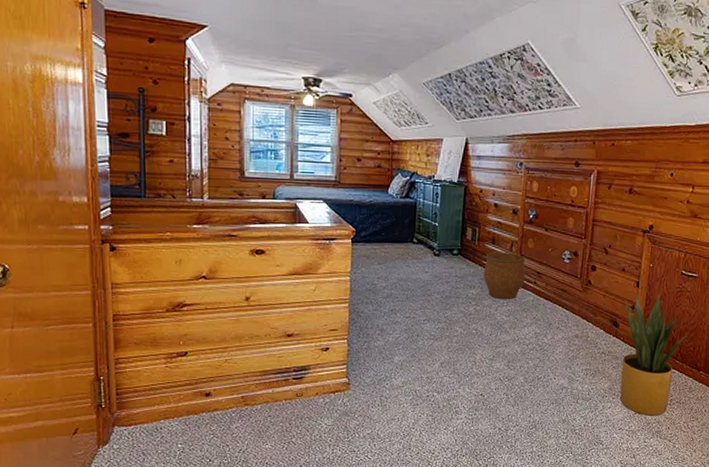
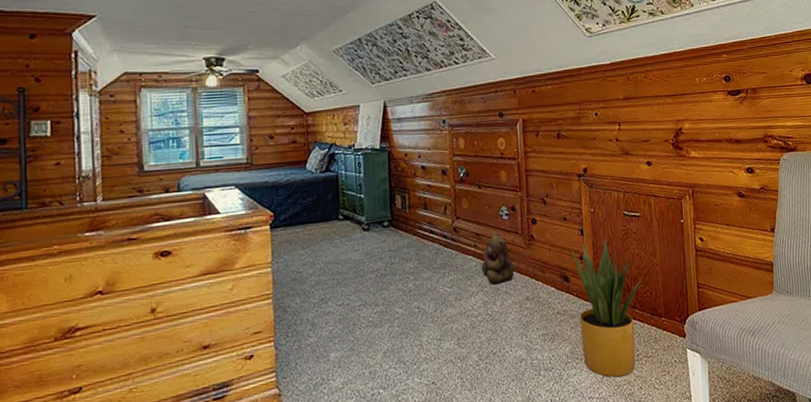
basket: present [483,250,526,299] -> none [418,215,465,269]
teddy bear: none [538,272,569,320] -> present [481,231,515,285]

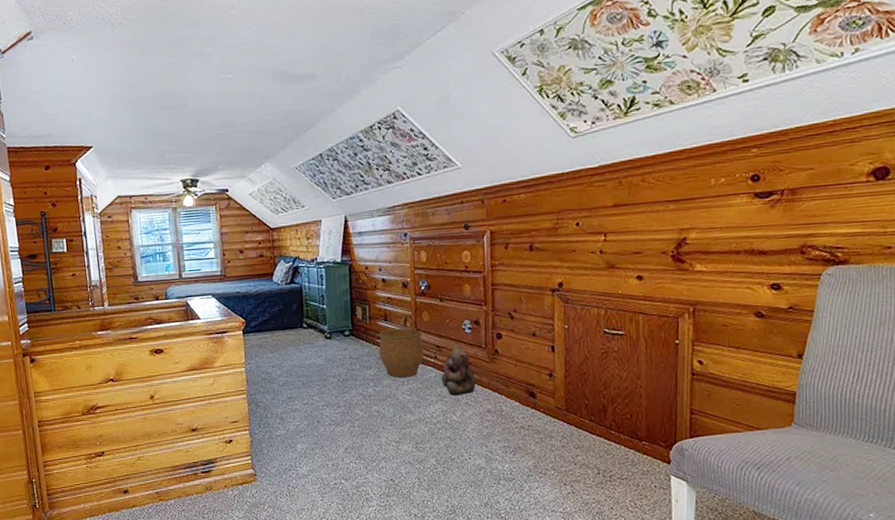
basket: none [418,215,465,269] -> present [378,326,425,378]
planter: present [571,239,642,378] -> none [539,357,621,495]

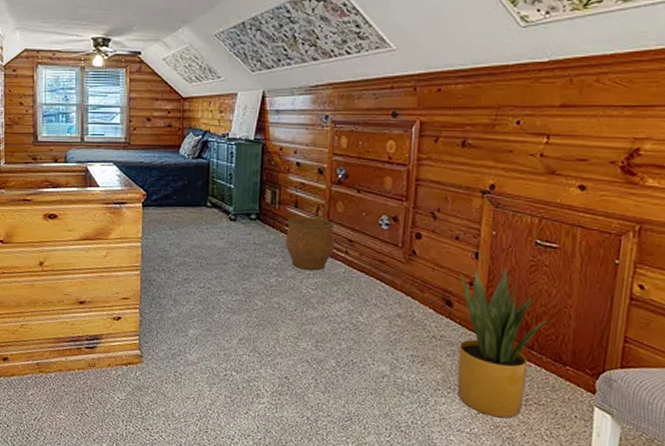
teddy bear: present [441,344,476,396] -> none [350,240,388,296]
planter: none [539,357,621,495] -> present [457,267,547,418]

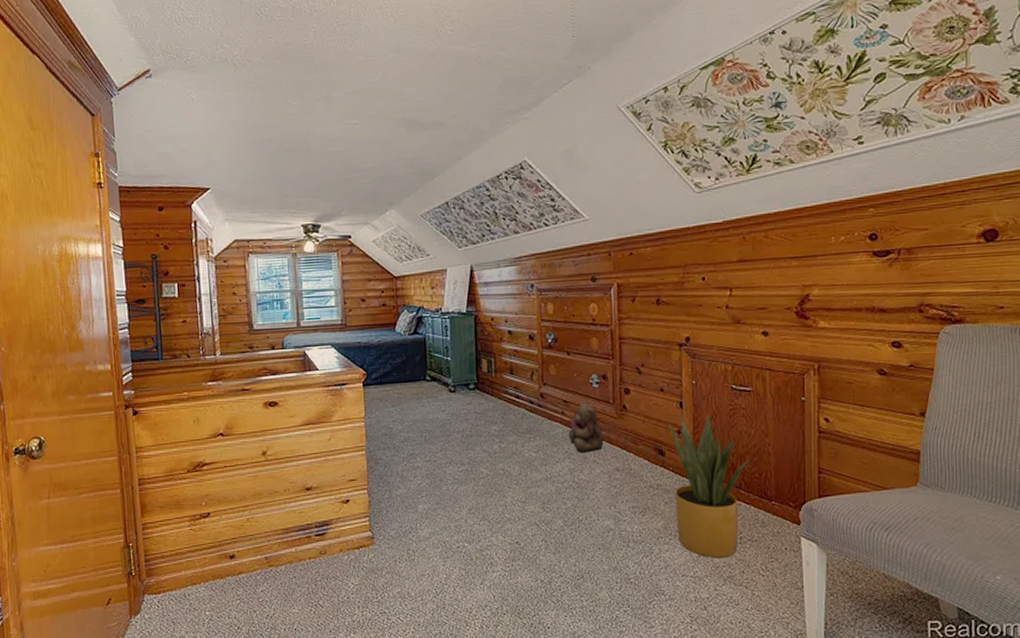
basket: present [285,214,335,270] -> none [504,380,552,434]
teddy bear: none [350,240,388,296] -> present [568,399,604,453]

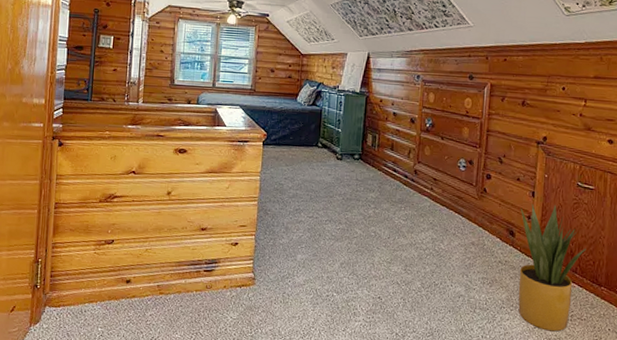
teddy bear: present [568,399,604,453] -> none [434,179,465,226]

